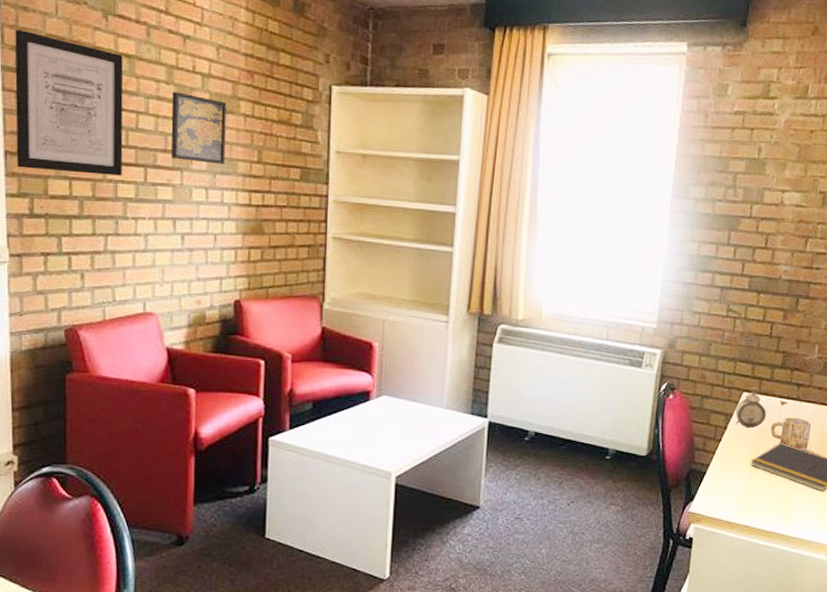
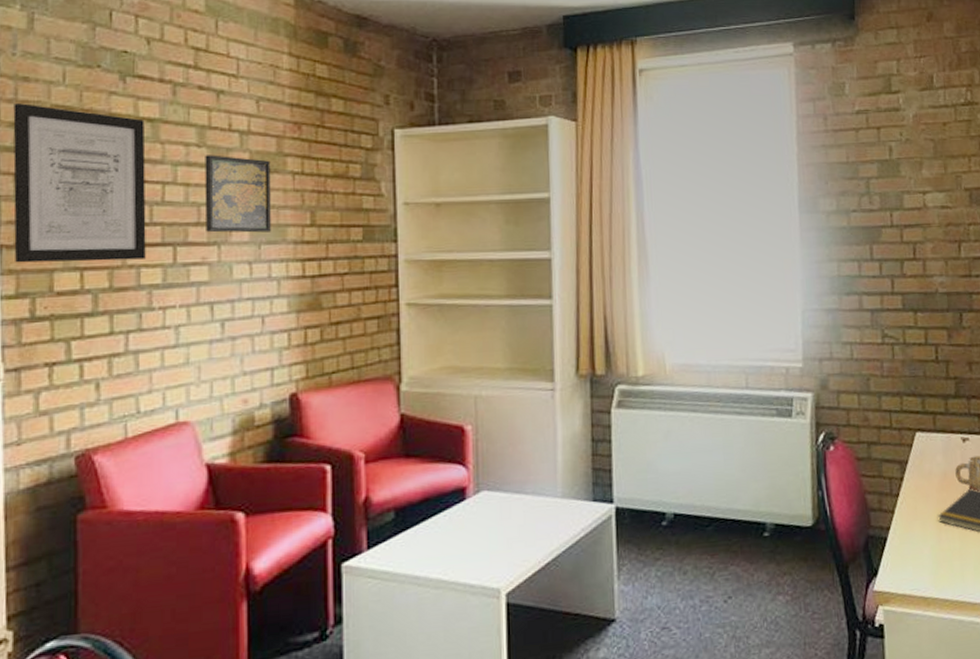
alarm clock: present [735,387,767,428] -> none [910,424,948,476]

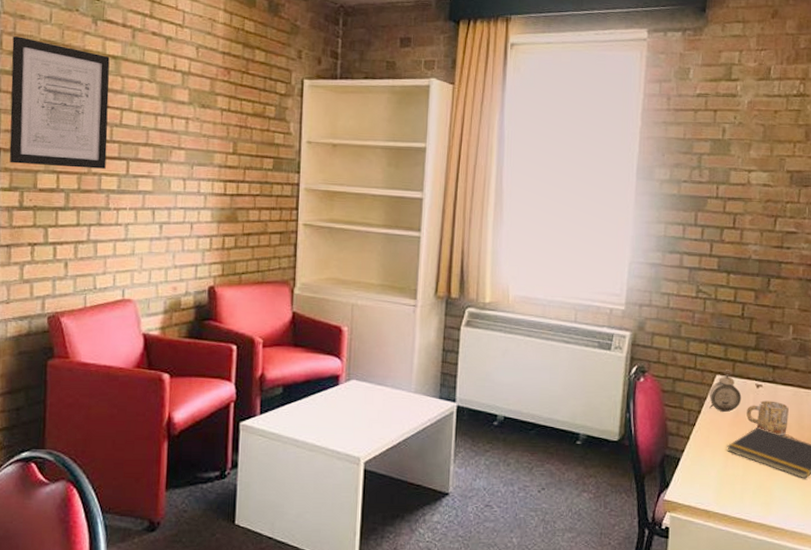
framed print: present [204,155,271,233] -> none [152,89,205,156]
alarm clock: none [910,424,948,476] -> present [709,370,742,412]

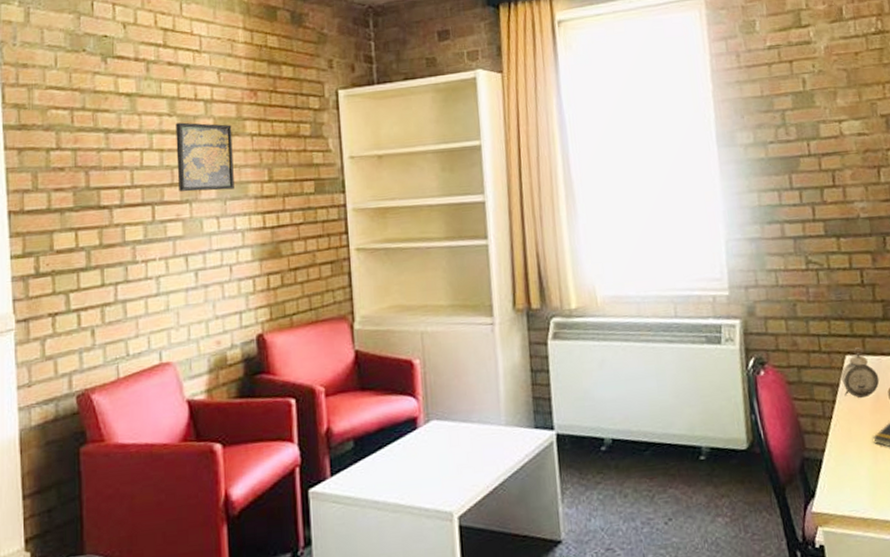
wall art: present [9,36,110,169] -> none [16,87,129,227]
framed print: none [152,89,205,156] -> present [175,122,234,192]

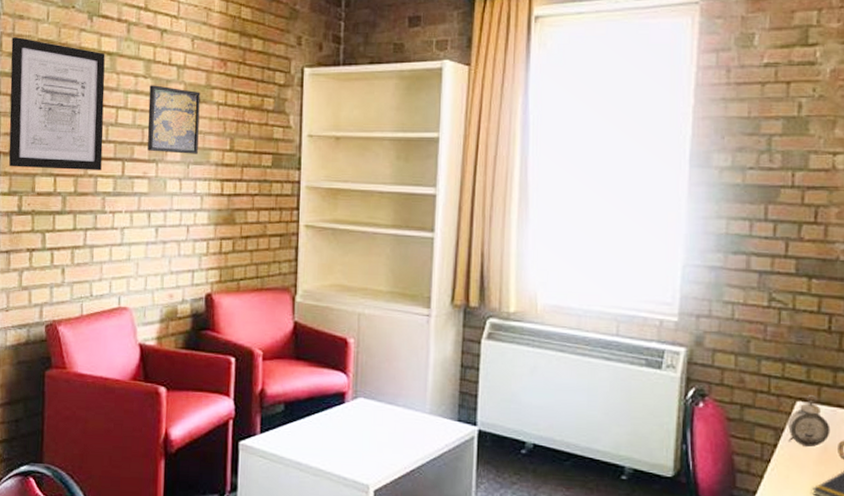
wall art: none [16,87,129,227] -> present [8,37,105,170]

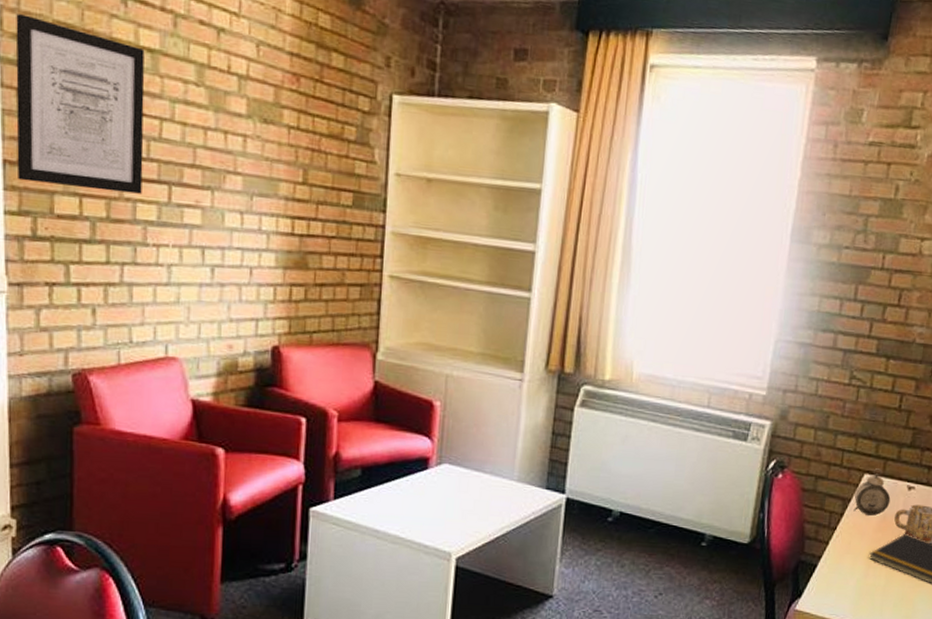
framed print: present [147,85,201,154] -> none [200,95,267,185]

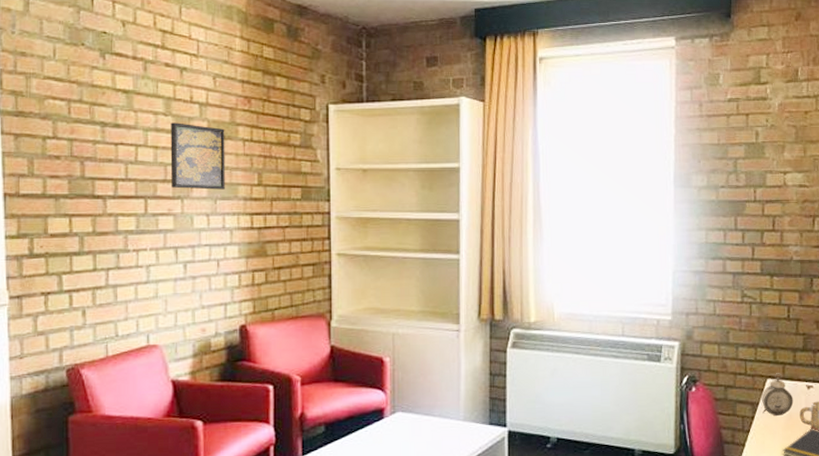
wall art: present [15,14,145,194] -> none [13,75,123,210]
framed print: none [200,95,267,185] -> present [170,122,225,190]

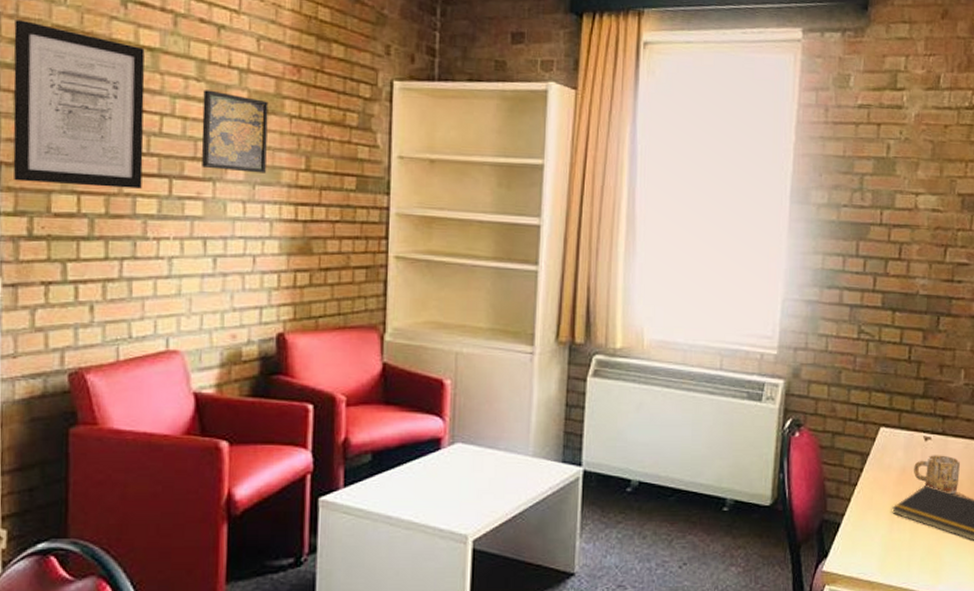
wall art: none [13,75,123,210] -> present [13,20,145,189]
alarm clock: present [762,373,794,416] -> none [872,421,908,469]

